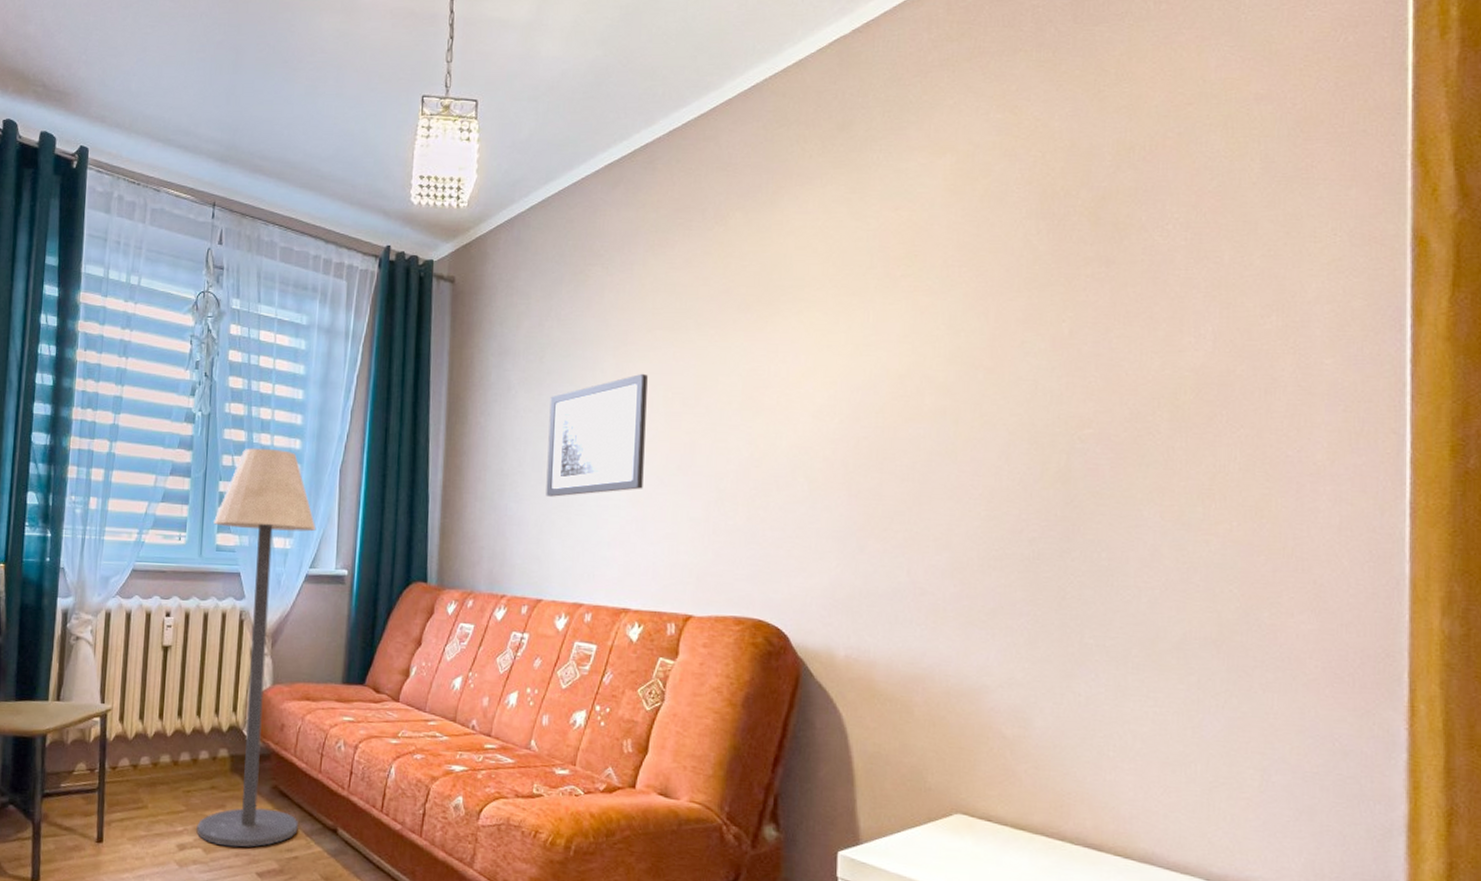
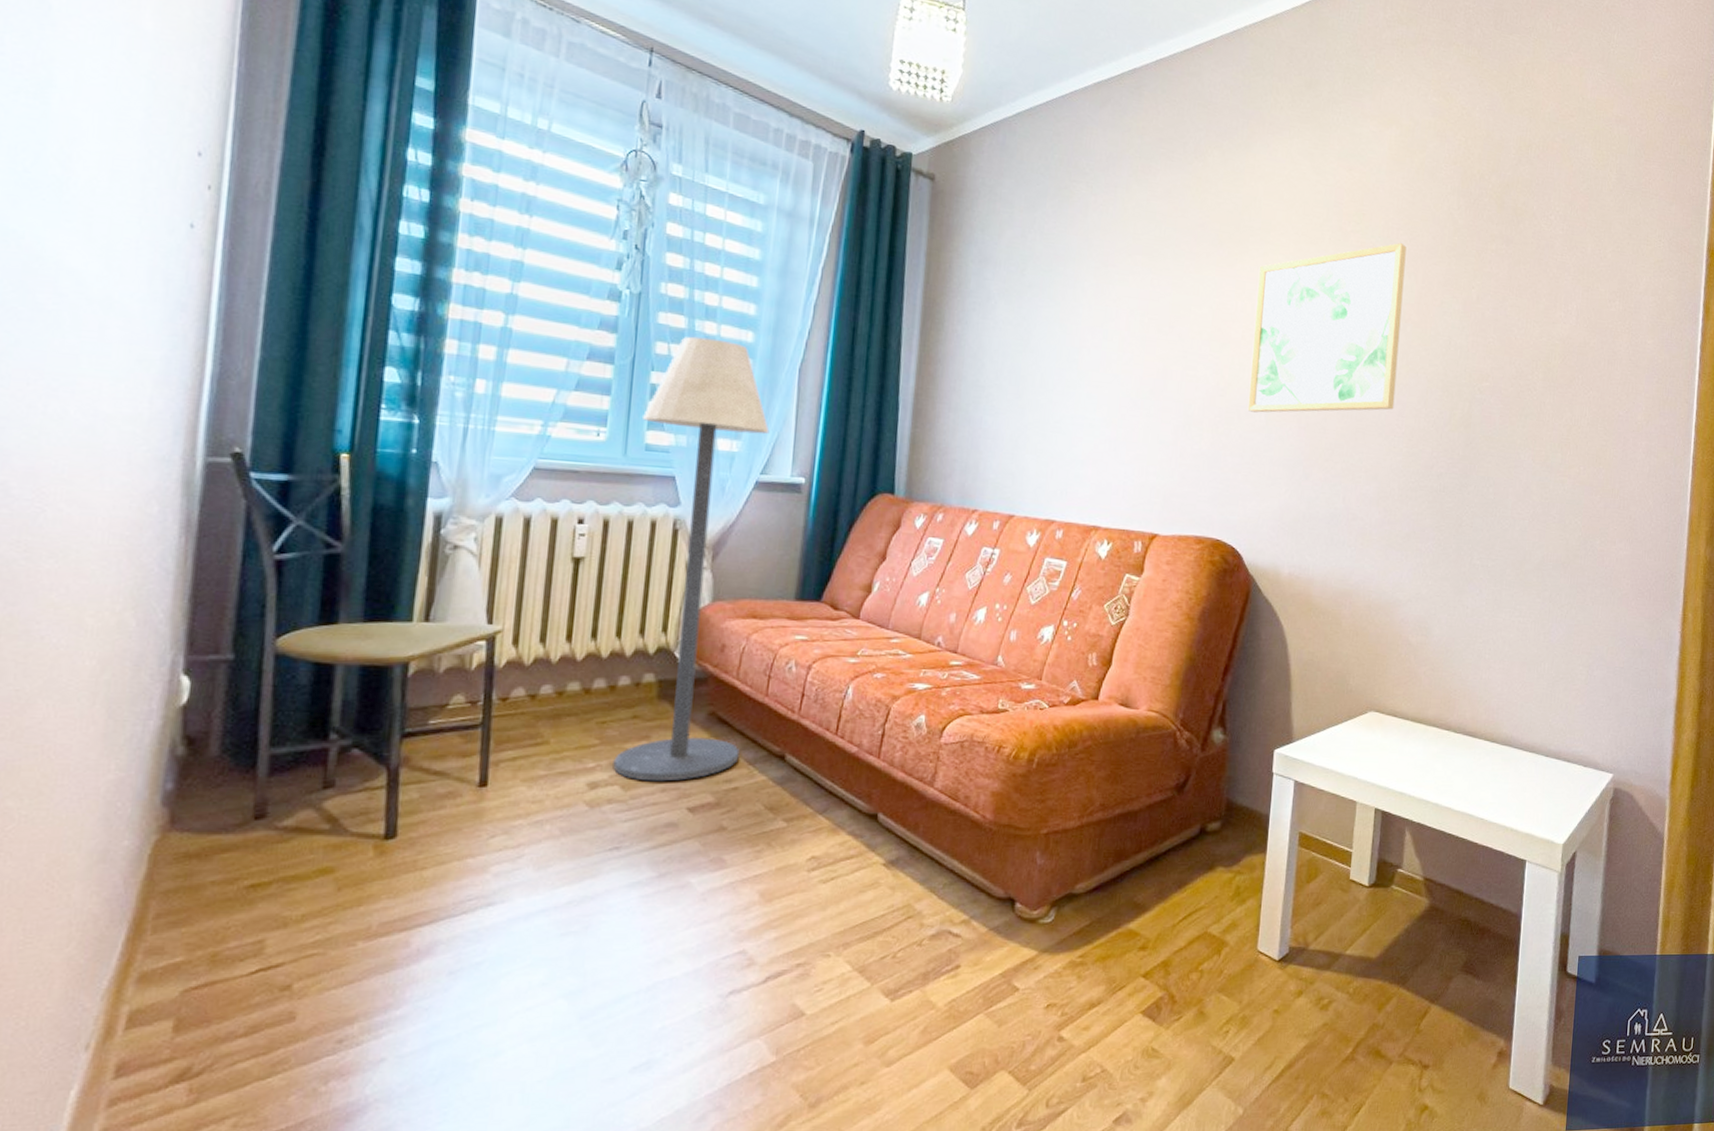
wall art: present [546,373,648,497] -> none [1022,296,1126,413]
wall art: none [787,280,972,482] -> present [1247,242,1407,413]

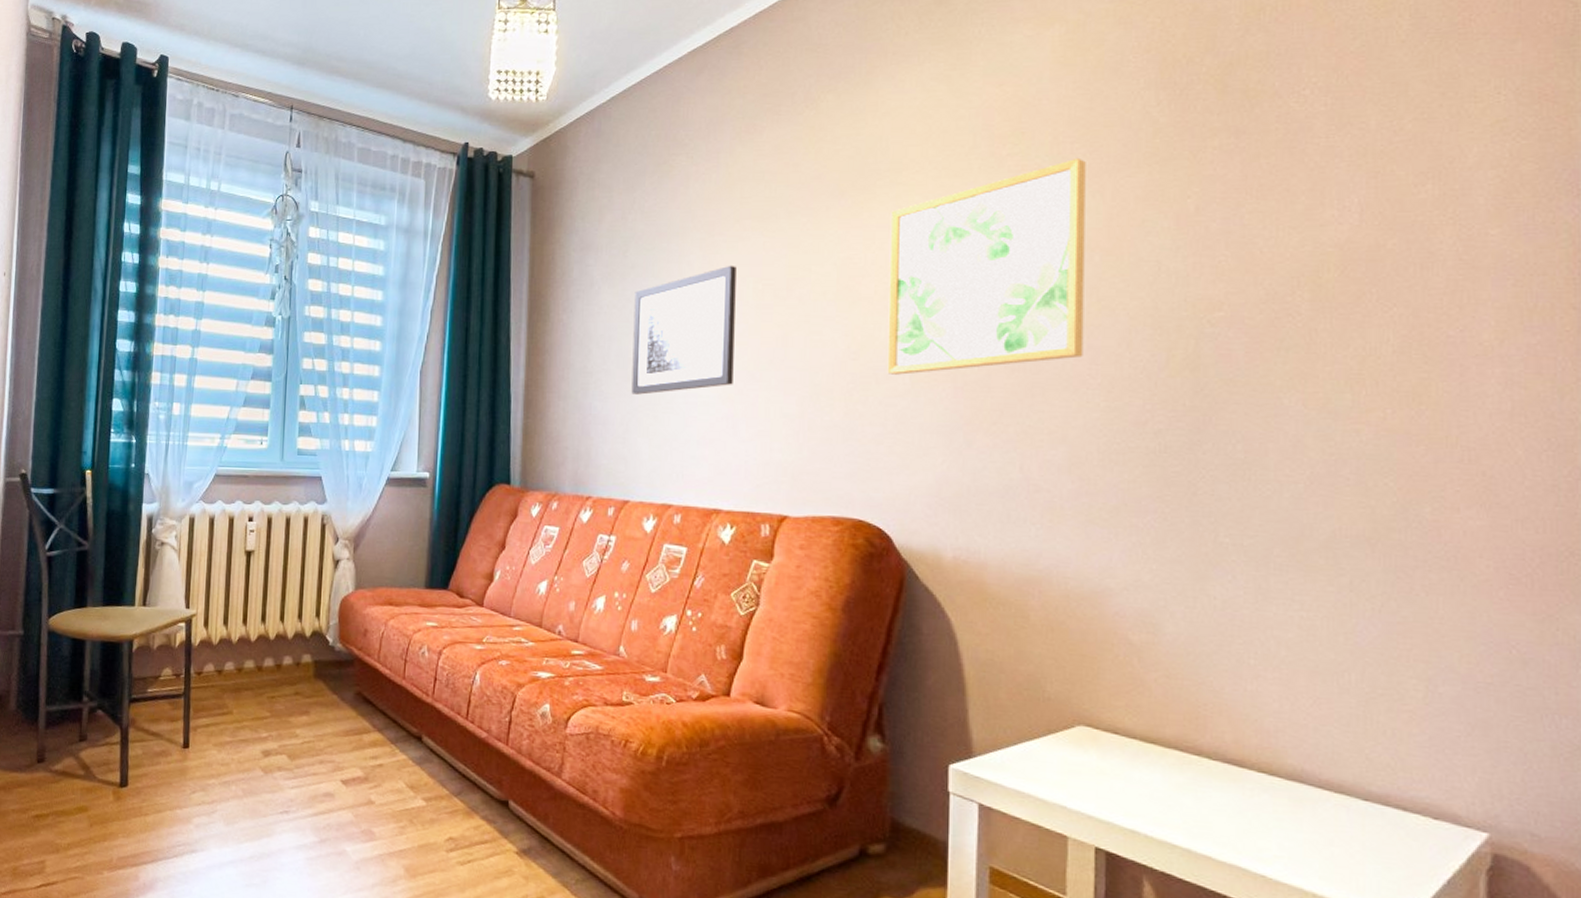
floor lamp: present [613,336,770,782] -> none [281,350,397,754]
wall art: none [1022,296,1126,413] -> present [631,265,736,395]

